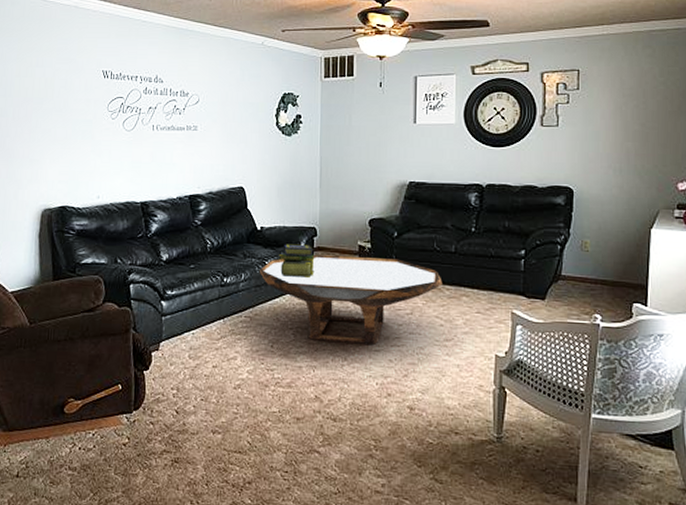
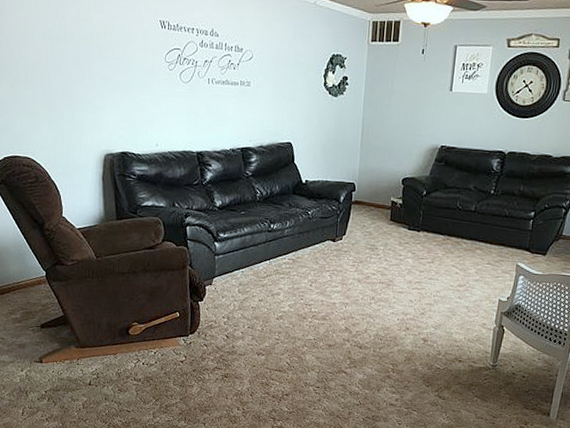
coffee table: present [260,254,443,346] -> none [303,207,461,288]
stack of books: present [278,244,315,279] -> none [320,196,352,229]

